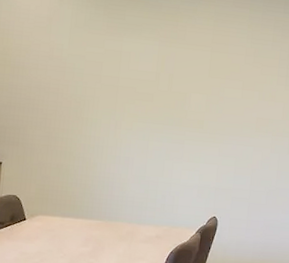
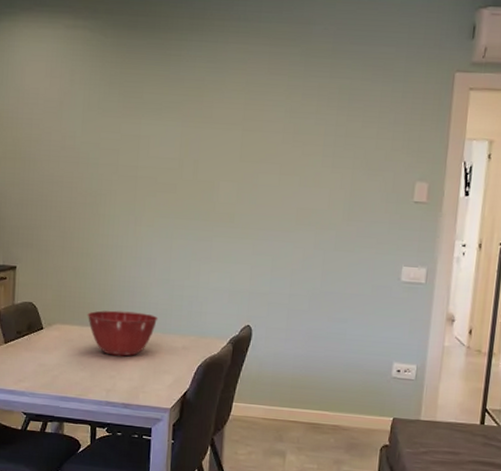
mixing bowl: none [68,203,135,245] -> present [87,310,158,357]

